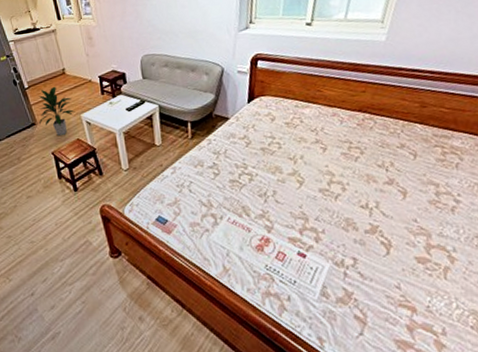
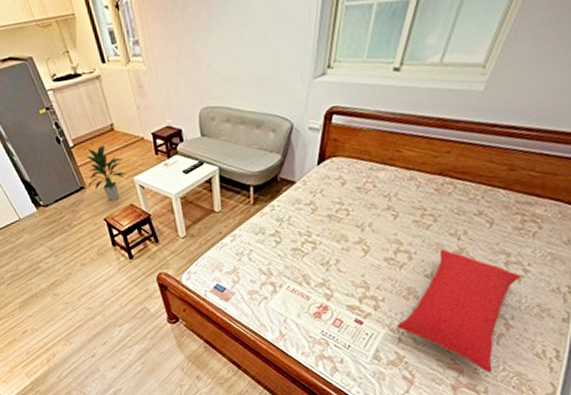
pillow: none [340,180,454,312] -> present [396,249,521,374]

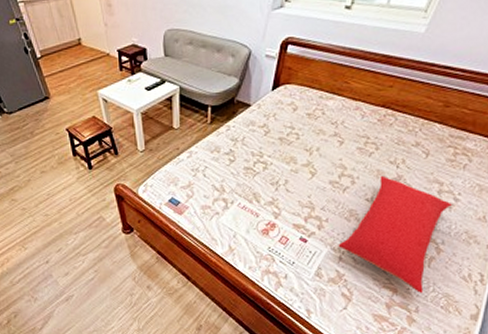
indoor plant: present [85,144,127,201] -> none [52,58,91,112]

